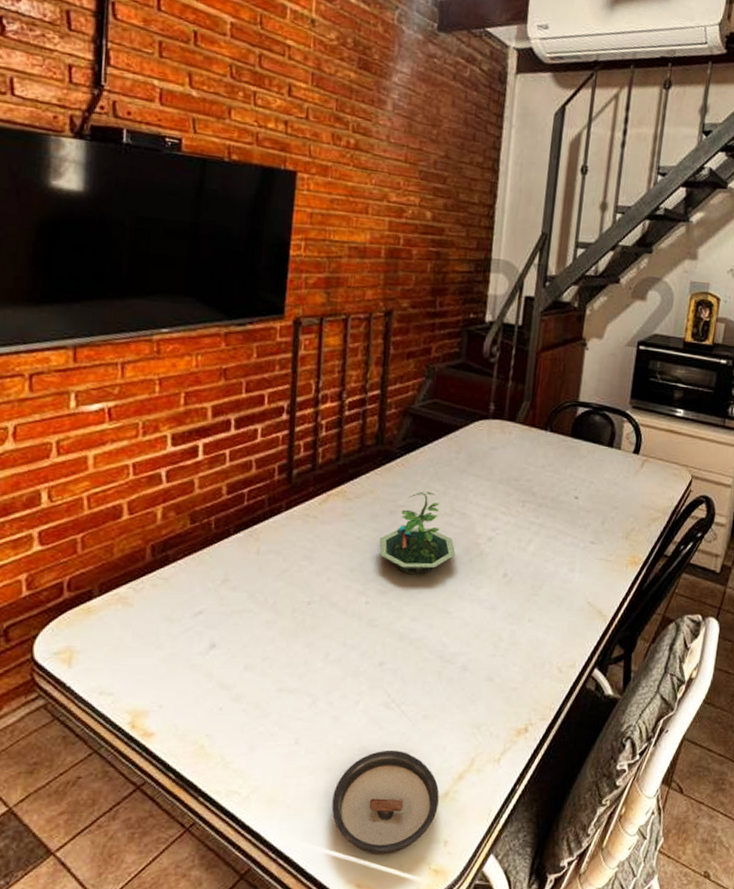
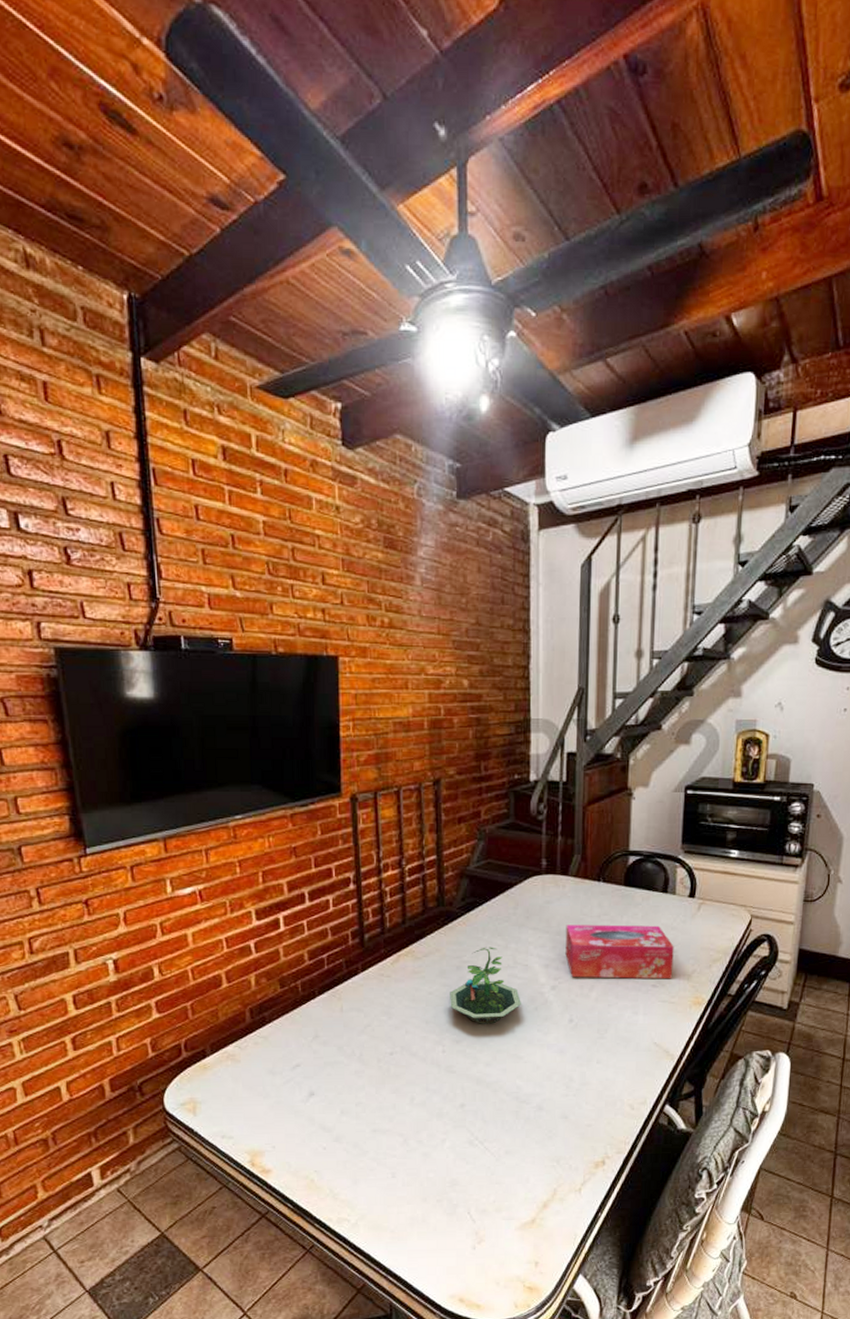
saucer: present [331,751,439,856] -> none [430,1182,527,1274]
tissue box: none [505,473,616,537] -> present [565,924,674,979]

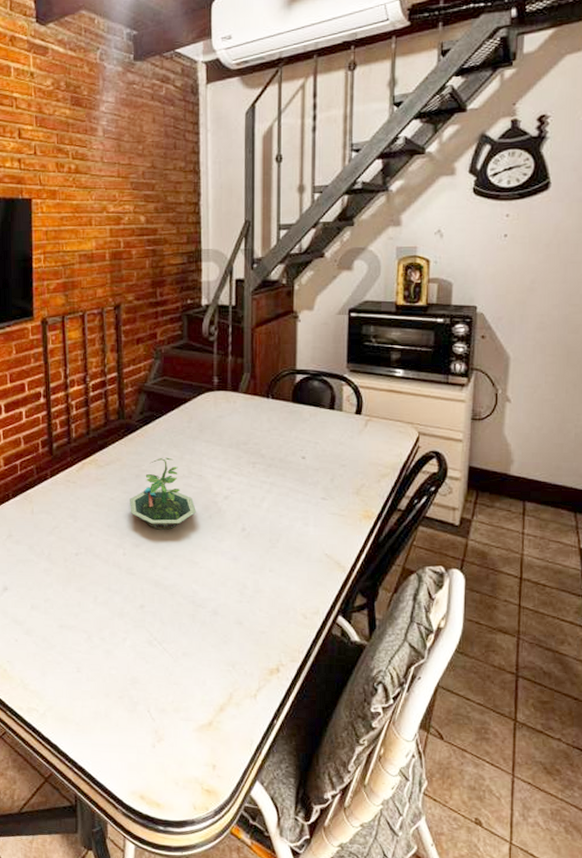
tissue box: present [565,924,674,979] -> none [237,438,342,493]

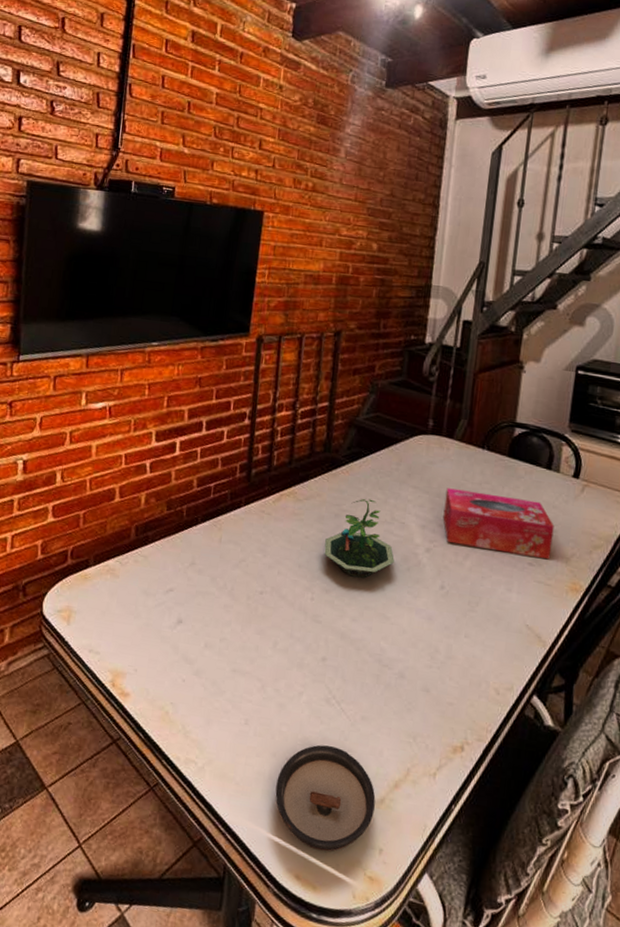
saucer: none [113,682,204,773] -> present [275,744,376,852]
tissue box: none [237,438,342,493] -> present [443,488,554,560]

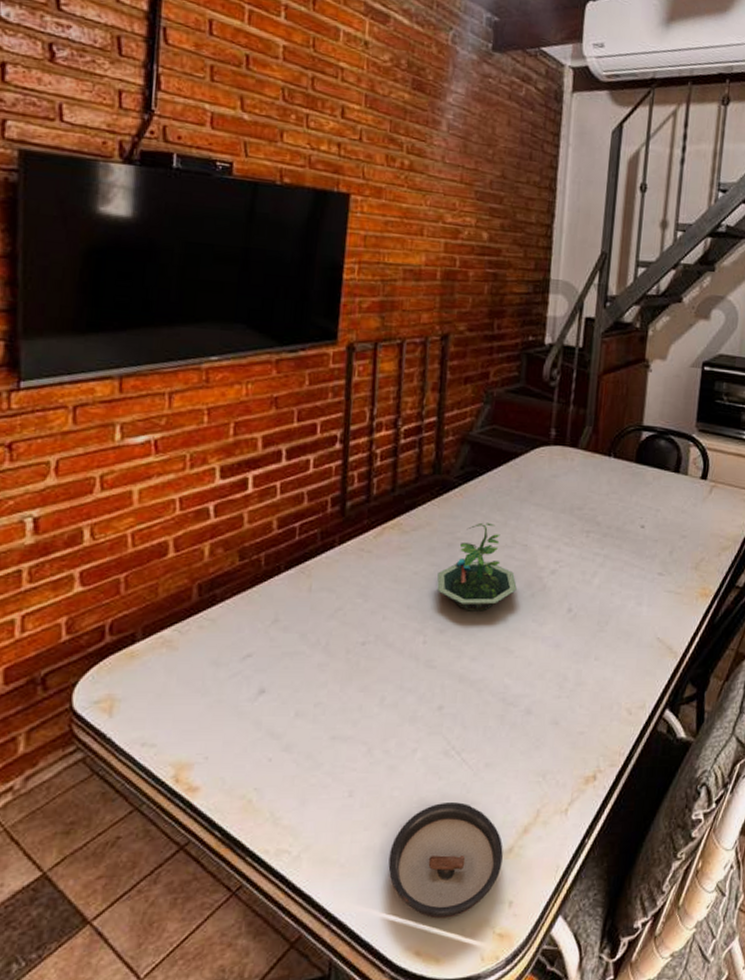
tissue box: present [443,488,554,560] -> none [568,502,684,567]

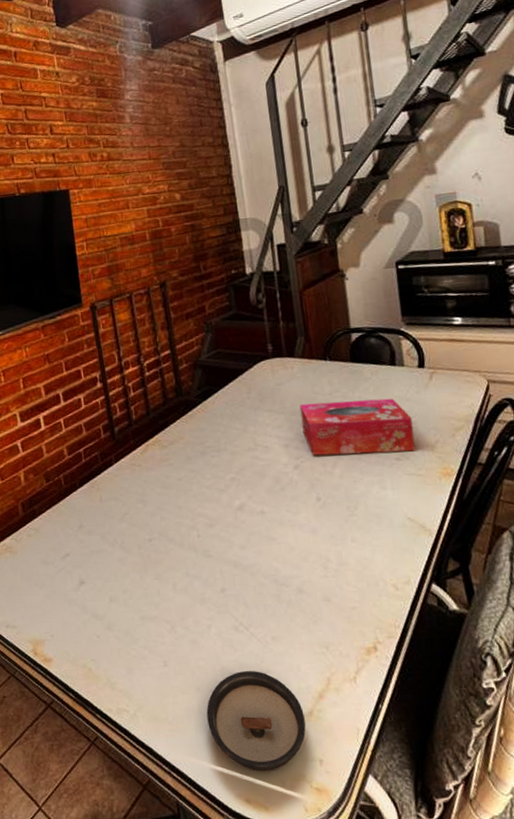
terrarium: present [436,522,517,612] -> none [197,431,267,507]
tissue box: none [568,502,684,567] -> present [299,398,416,456]

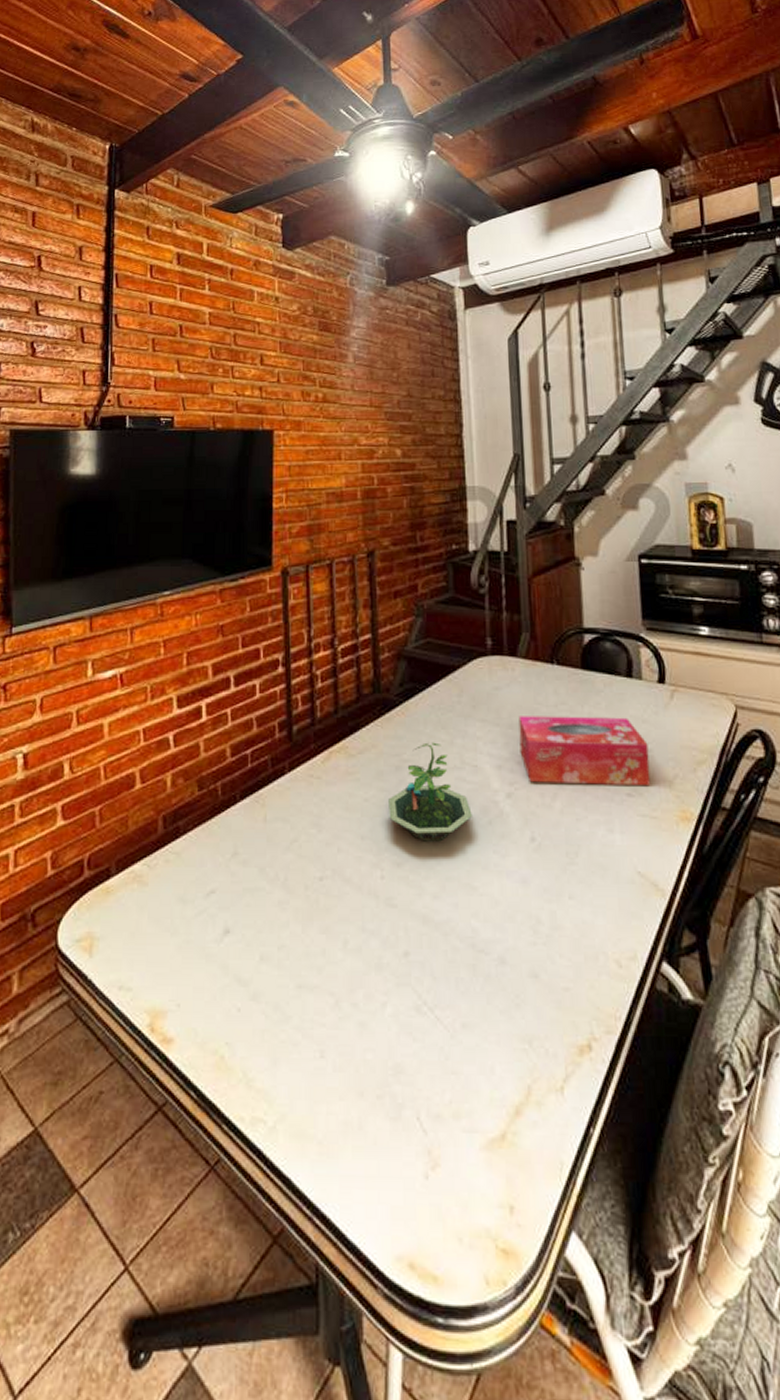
terrarium: none [197,431,267,507] -> present [388,742,472,842]
saucer: present [206,671,306,772] -> none [369,1071,496,1222]

